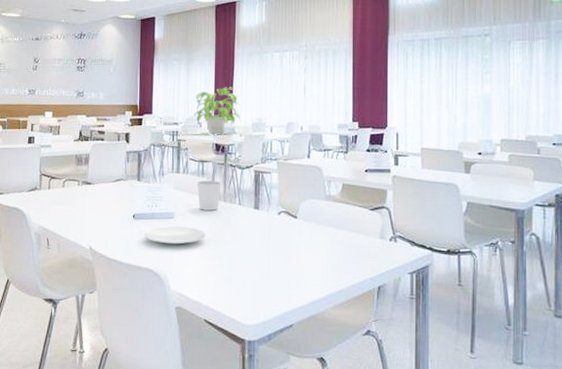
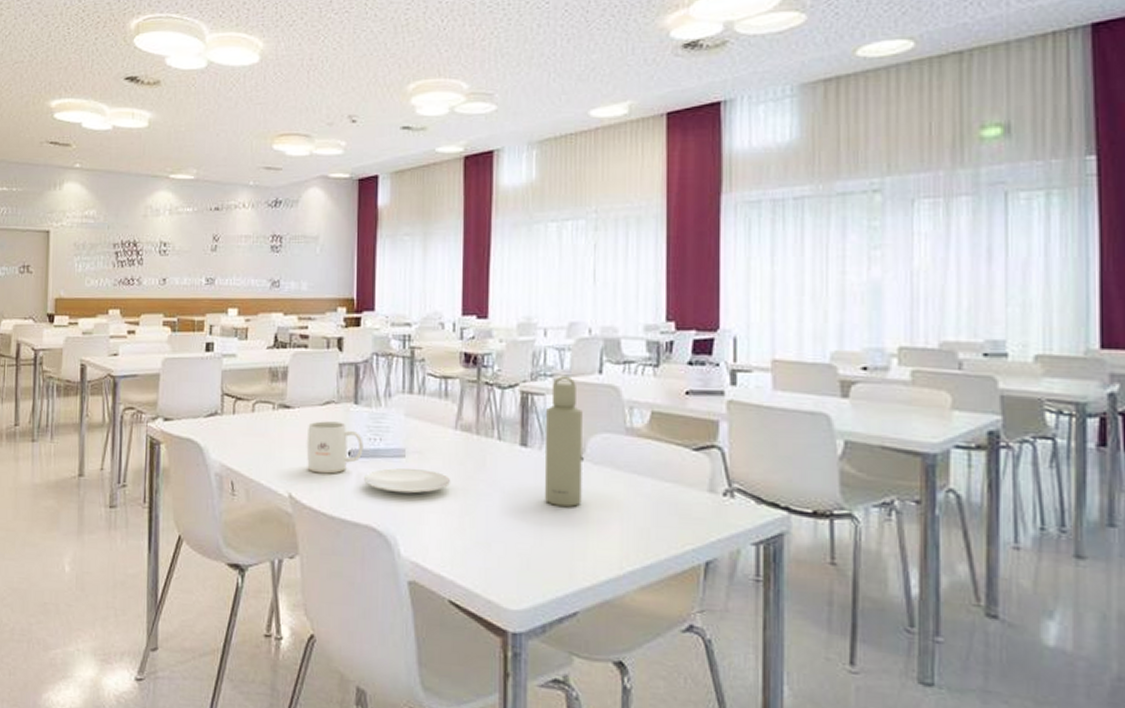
mug: none [102,193,144,232] -> present [306,421,364,474]
plant: present [192,87,240,134] -> none [431,272,500,339]
dixie cup: present [197,181,221,211] -> none [438,405,473,447]
bottle: none [270,160,297,251] -> present [544,376,583,507]

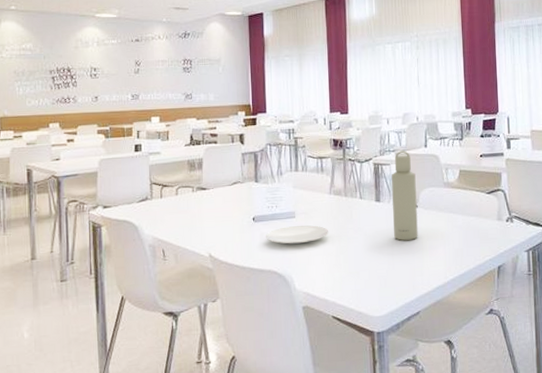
mug: present [306,421,364,474] -> none [220,196,264,236]

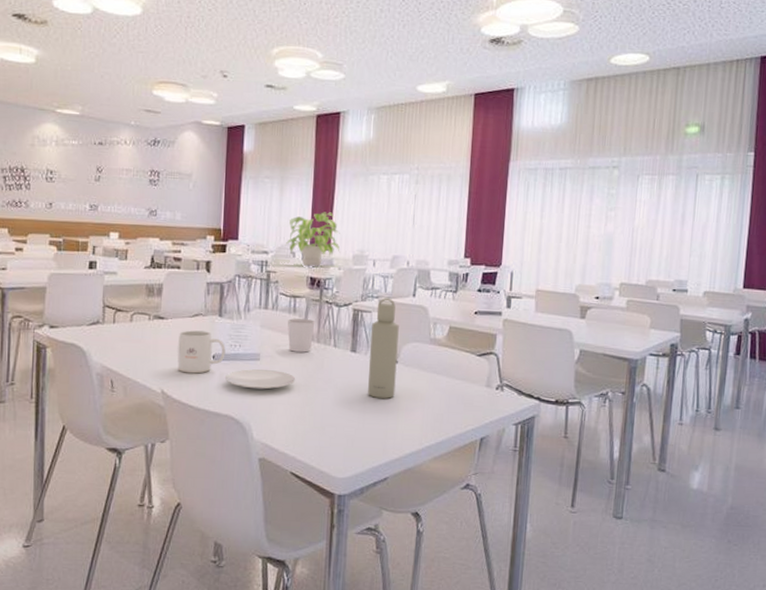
mug: none [220,196,264,236] -> present [177,330,226,374]
plant: none [308,81,356,130] -> present [285,212,340,267]
dixie cup: none [317,176,342,207] -> present [287,318,315,353]

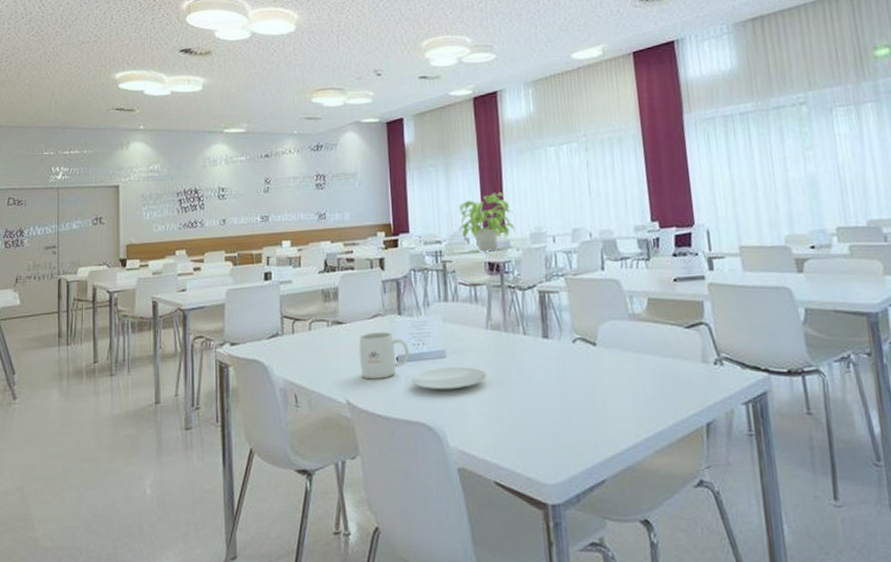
dixie cup: present [287,318,315,353] -> none [471,307,500,345]
bottle: present [367,298,399,399] -> none [561,274,599,387]

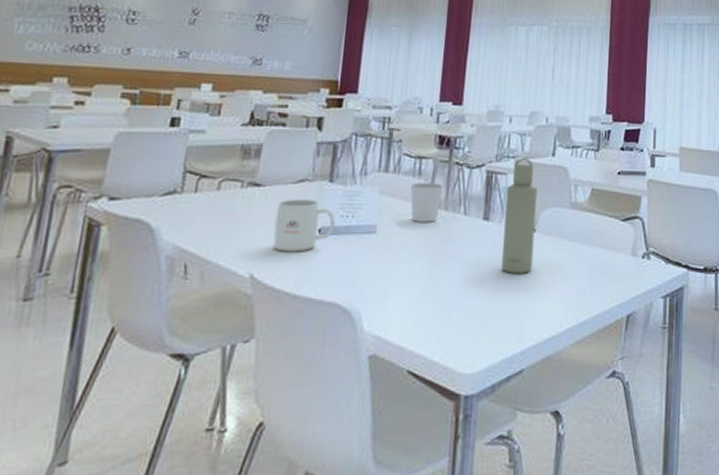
plate: present [411,367,487,390] -> none [331,244,419,269]
plant: present [457,192,515,251] -> none [411,63,474,124]
dixie cup: none [471,307,500,345] -> present [410,183,443,222]
bottle: none [561,274,599,387] -> present [501,158,537,273]

